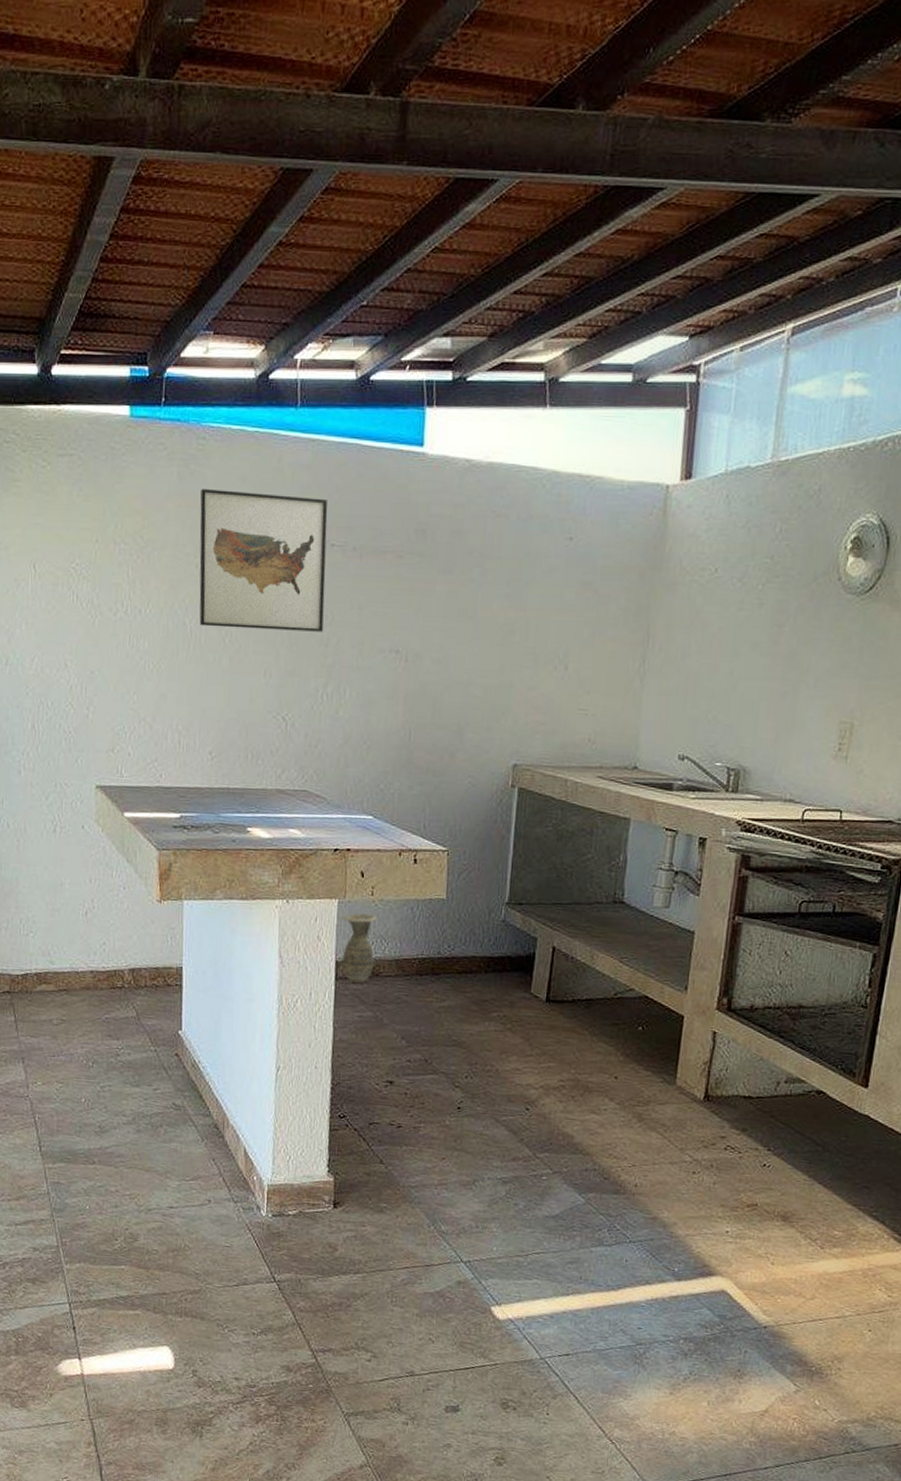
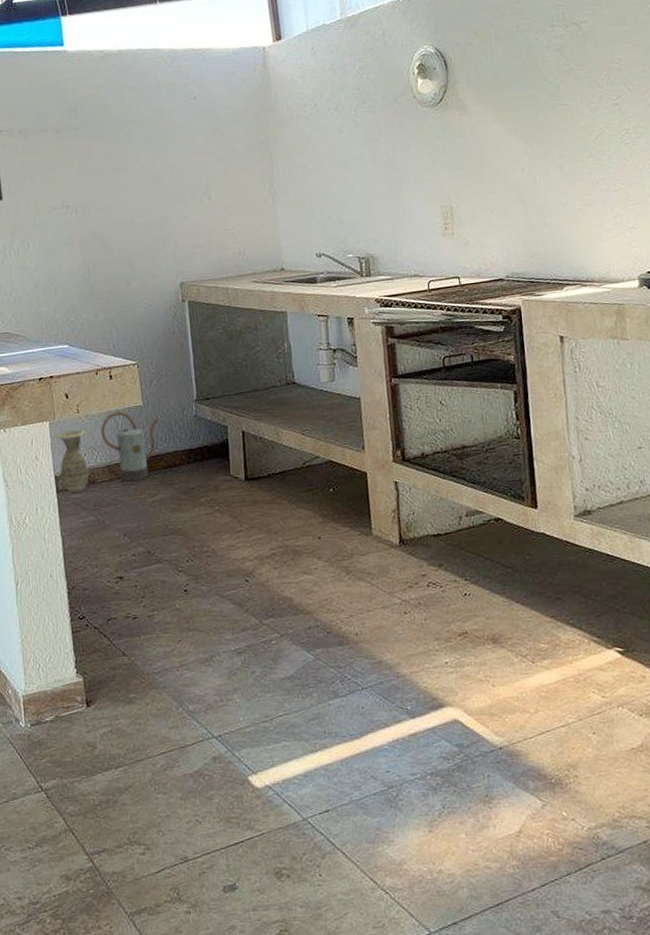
watering can: none [394,901,461,982] -> present [100,412,159,482]

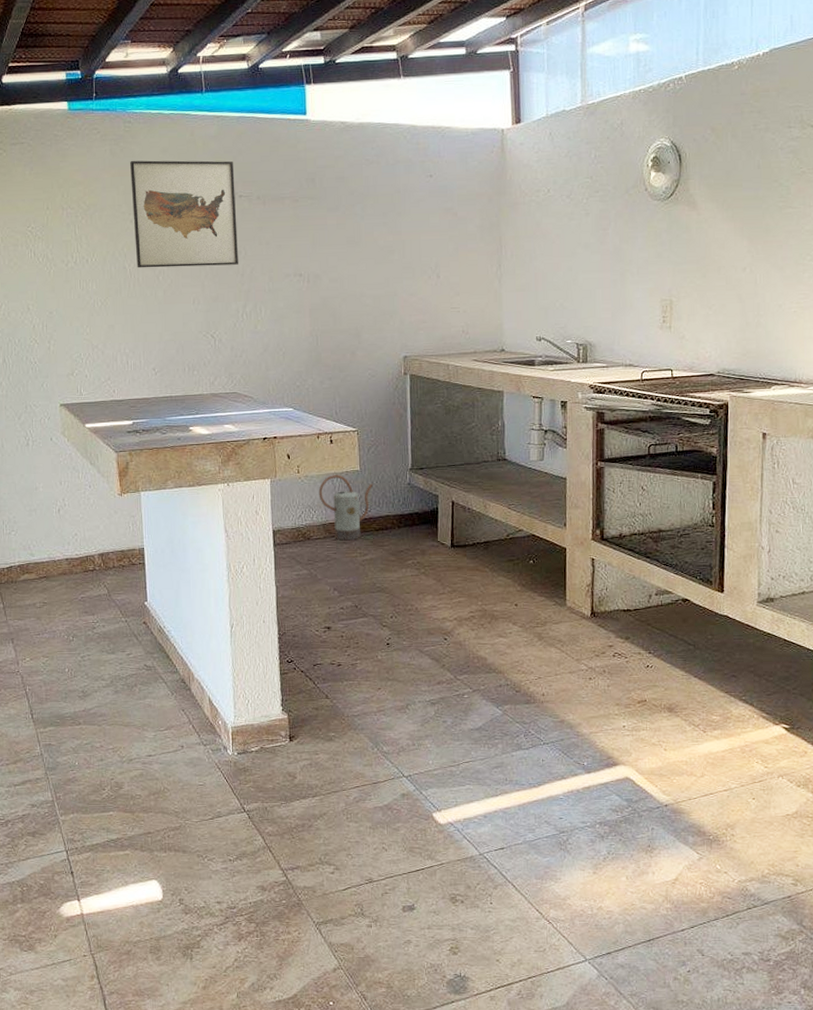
ceramic jug: present [54,429,89,493] -> none [275,489,305,547]

